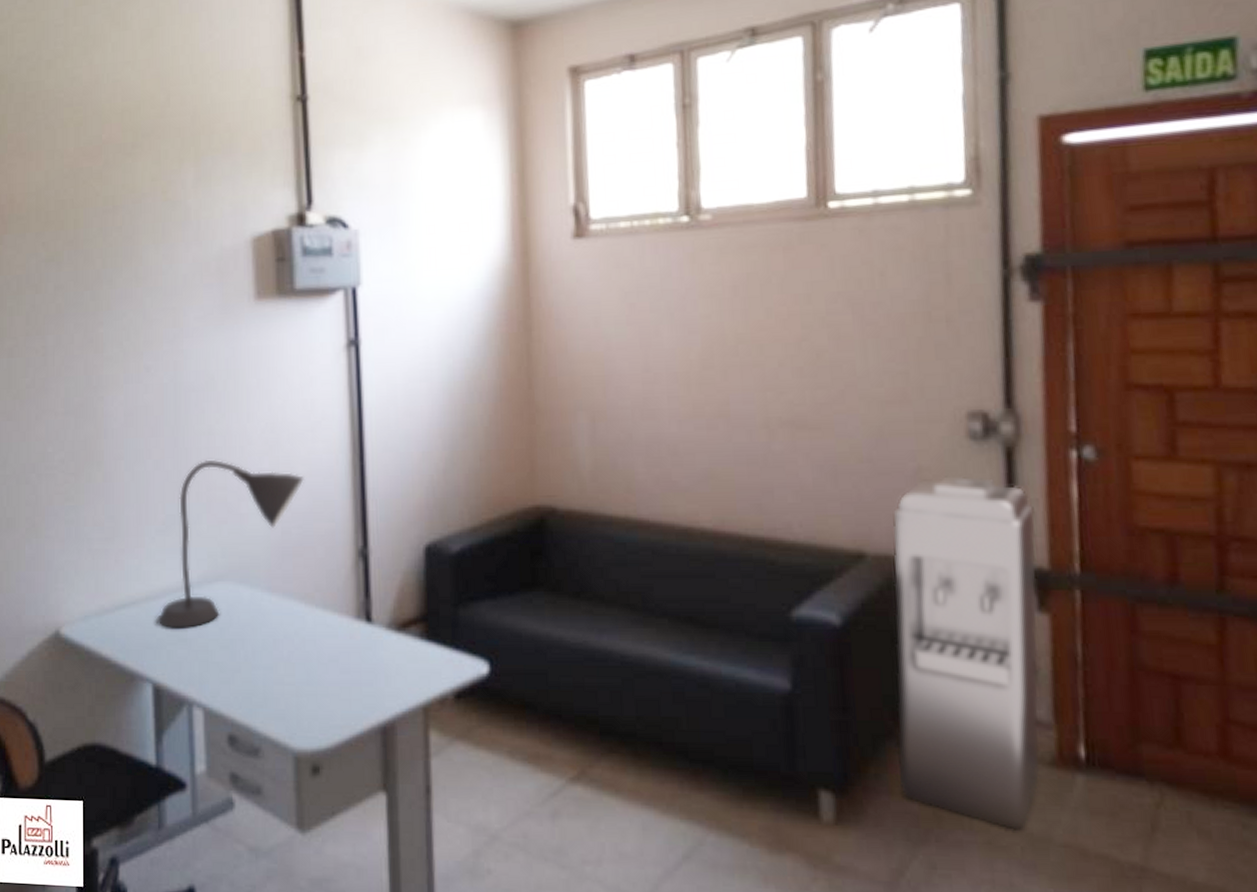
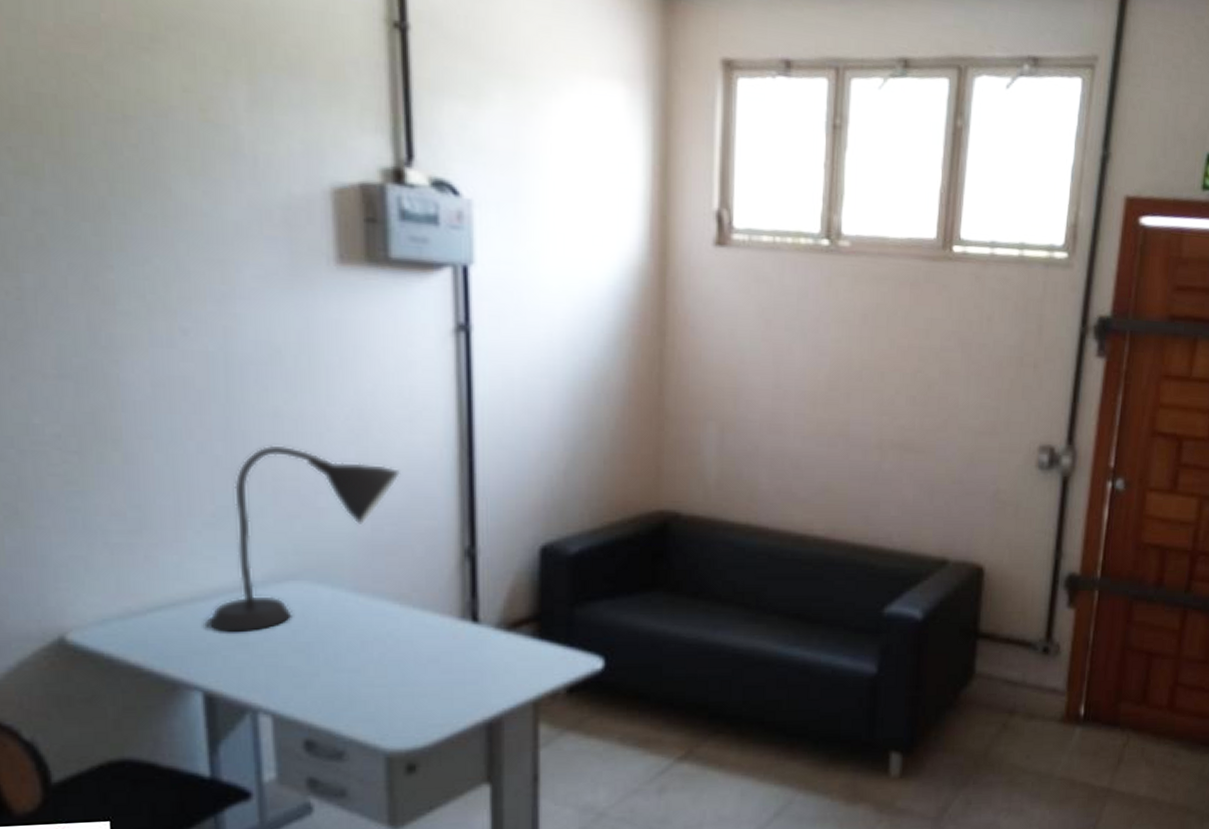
water dispenser: present [892,475,1040,831] -> none [952,498,1076,771]

